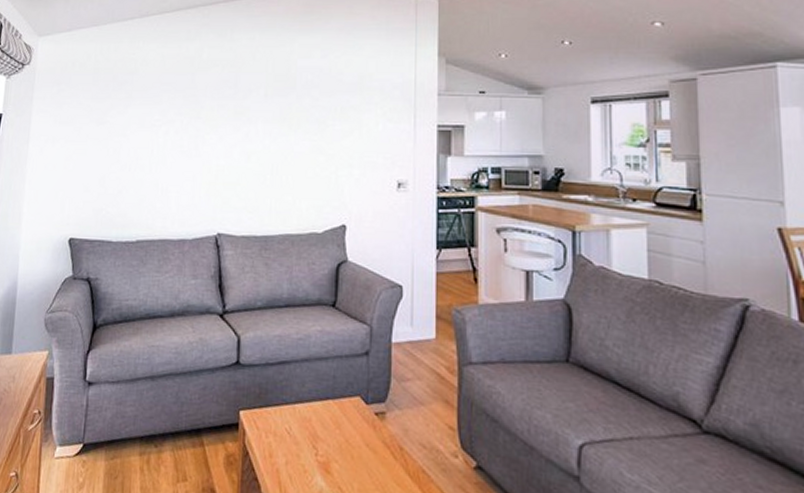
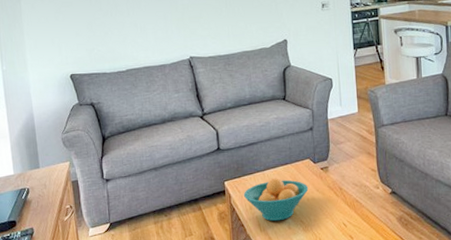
fruit bowl: none [262,416,355,482] -> present [243,178,309,222]

